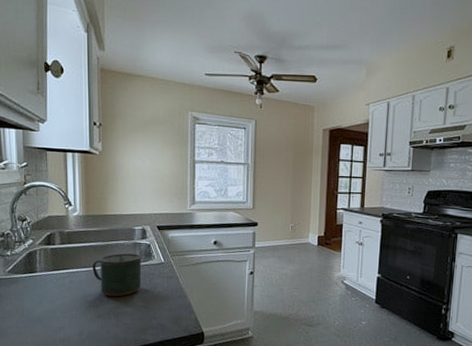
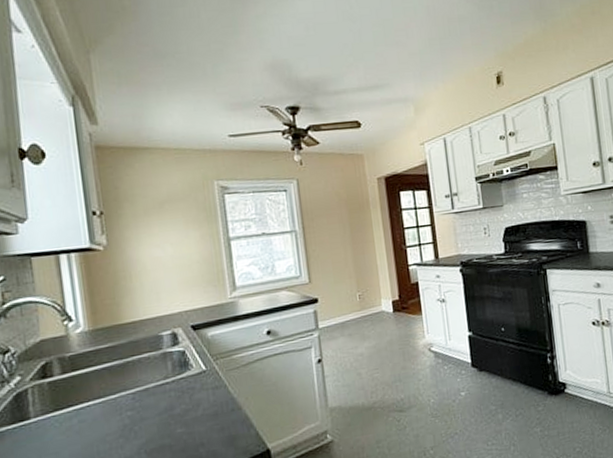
mug: present [92,253,142,297] -> none [109,366,180,430]

